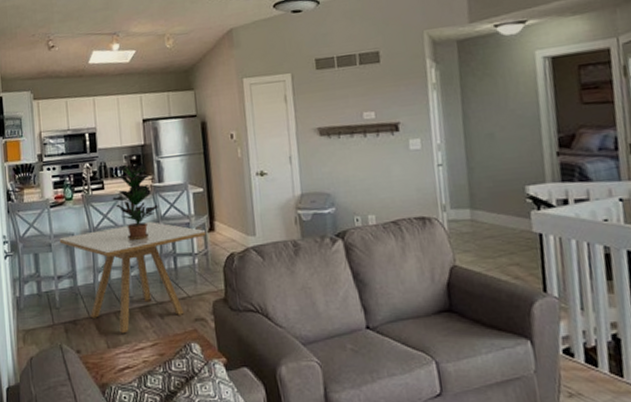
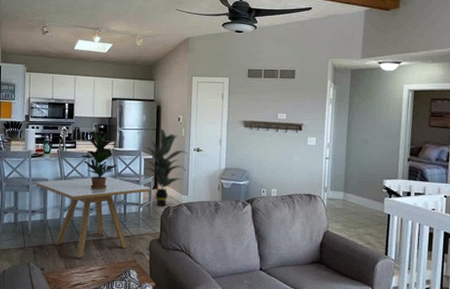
indoor plant: none [190,151,250,254] -> present [143,129,188,206]

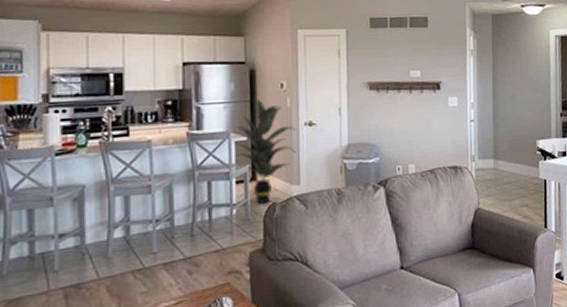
dining table: present [36,177,151,258] -> none [64,171,248,294]
potted plant: present [81,131,117,190] -> none [138,109,194,193]

